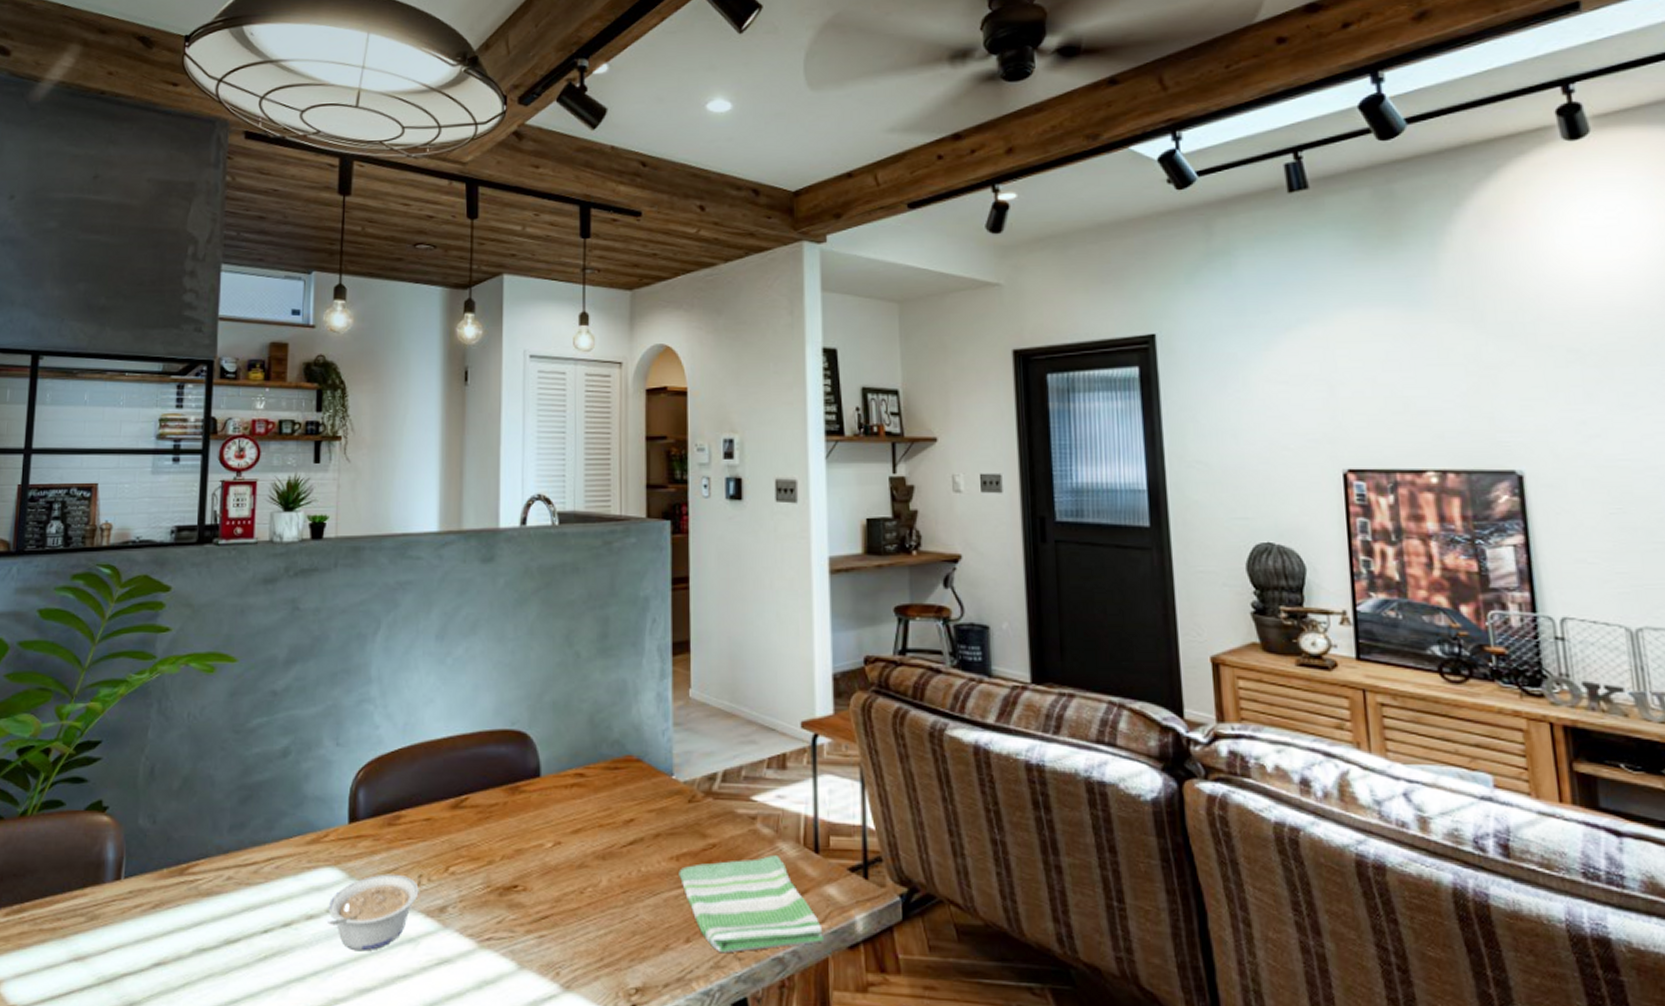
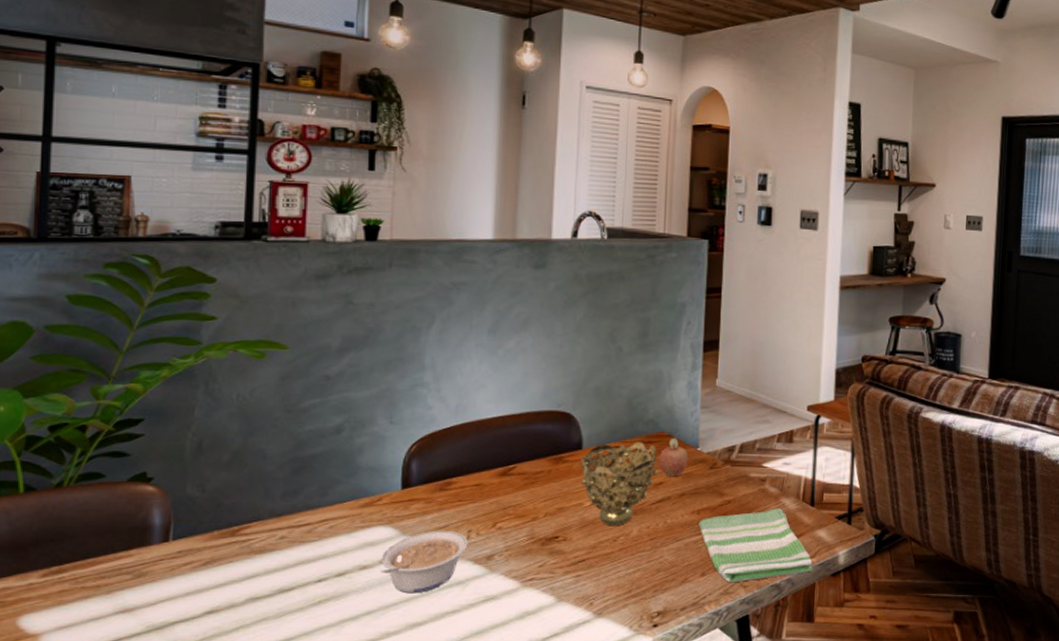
decorative bowl: none [540,767,628,874] -> present [580,441,658,527]
fruit: none [627,762,662,812] -> present [658,437,689,477]

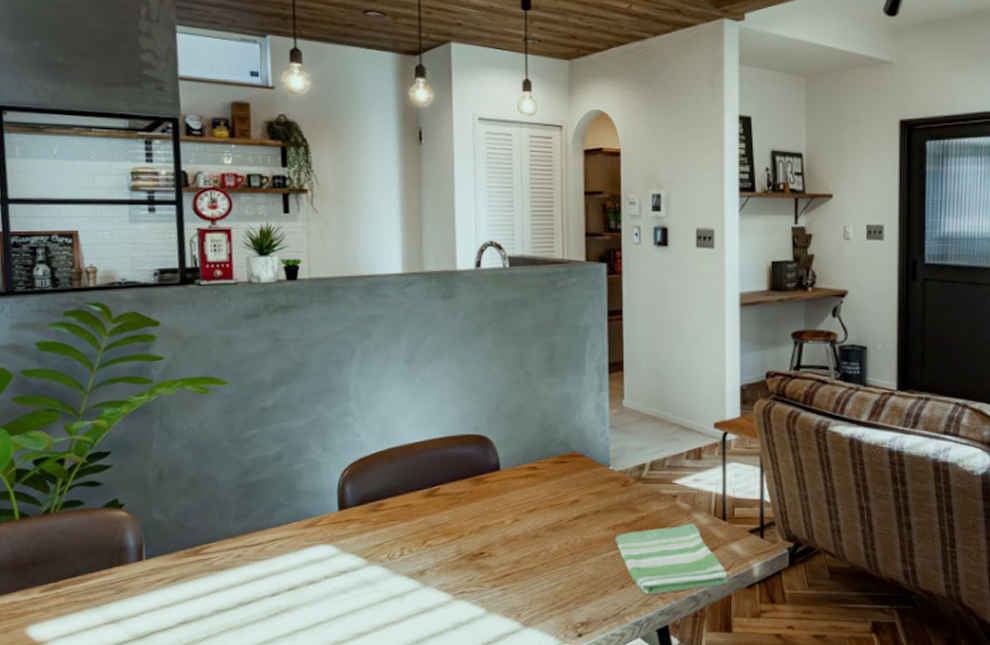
legume: present [381,530,468,594] -> none [326,548,402,606]
decorative bowl: present [580,441,658,527] -> none [500,462,573,543]
fruit: present [658,437,689,477] -> none [572,457,601,495]

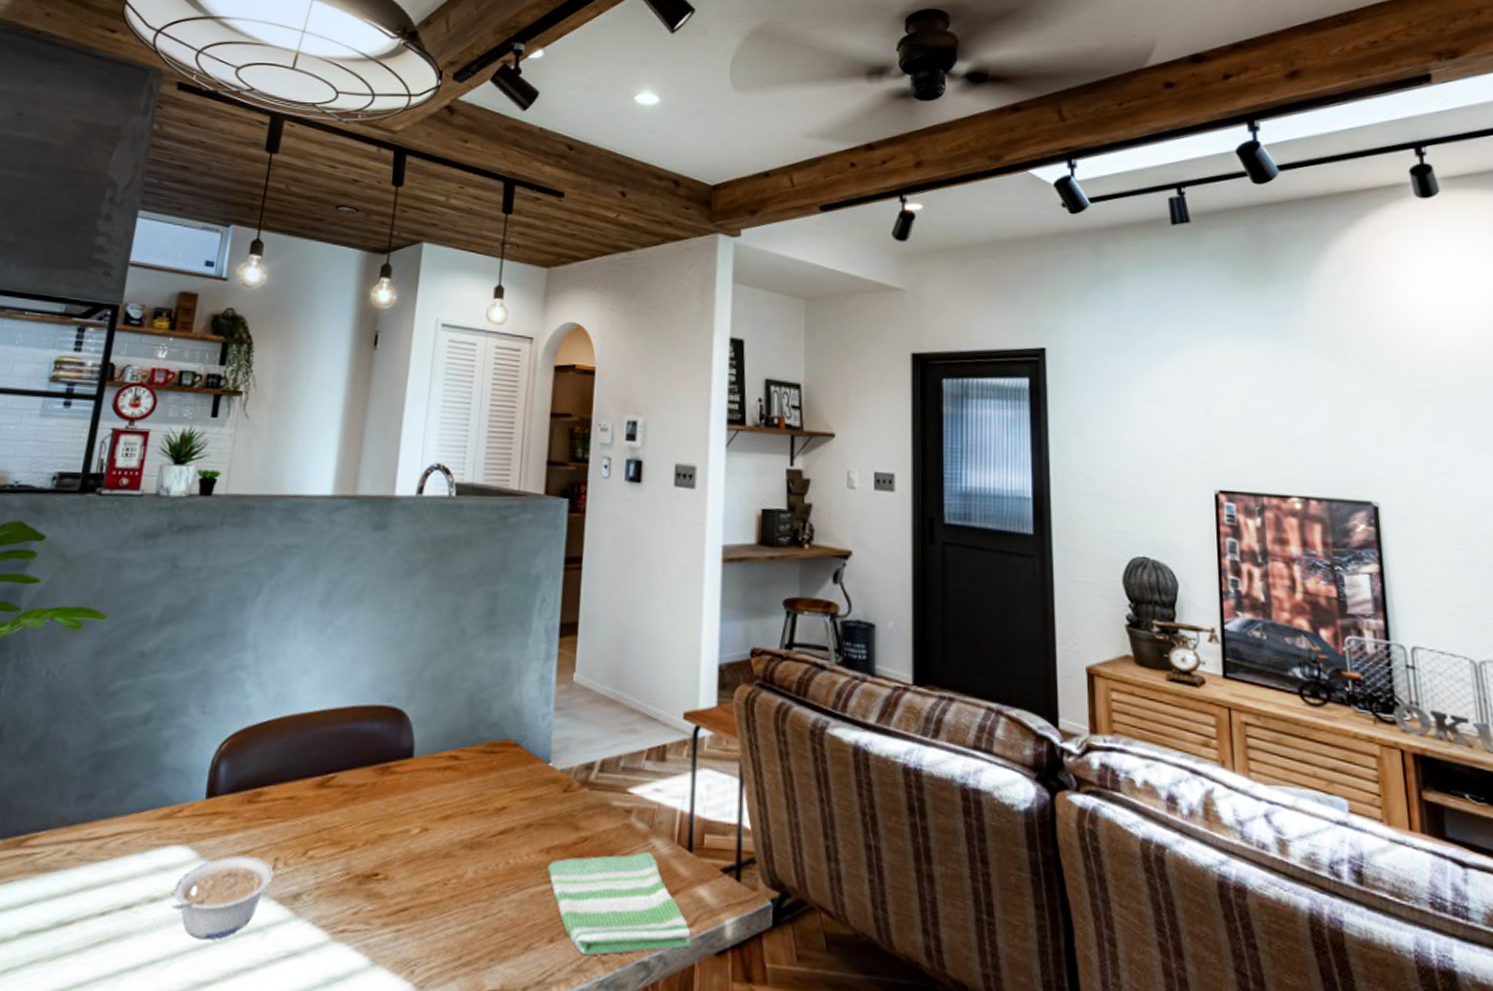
legume: none [326,548,402,606] -> present [171,855,274,940]

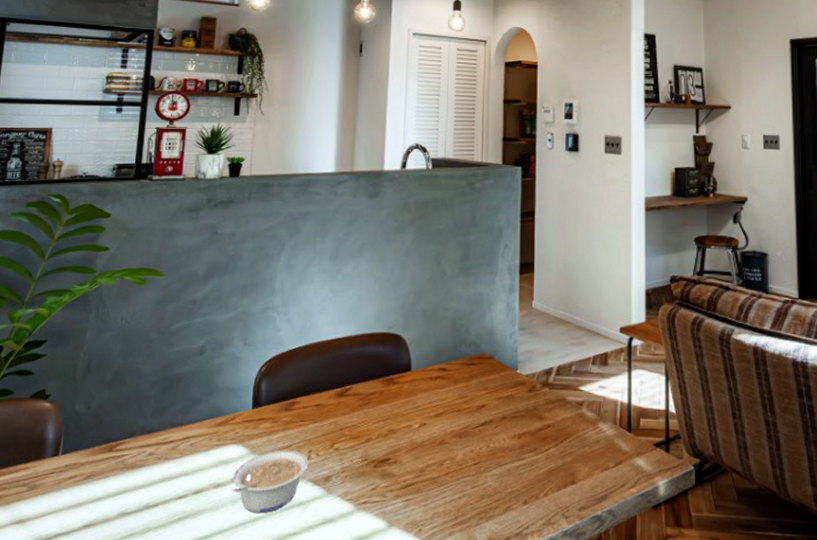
dish towel: present [547,852,692,956] -> none [520,434,634,513]

